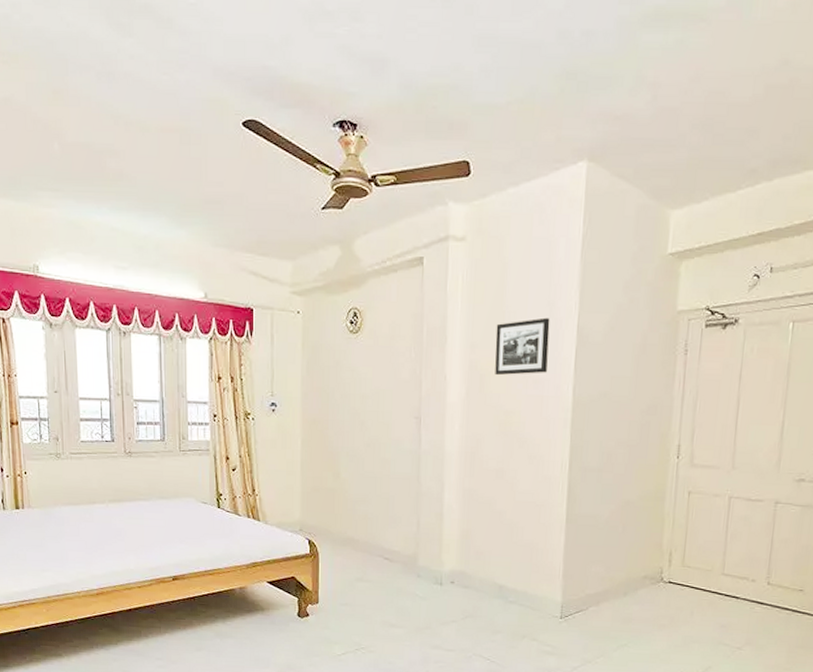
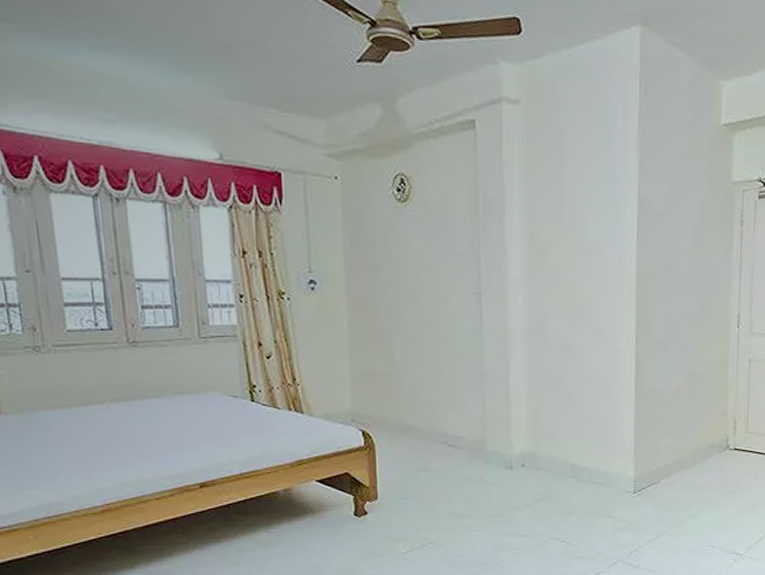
picture frame: present [495,317,550,376] -> none [556,187,611,248]

